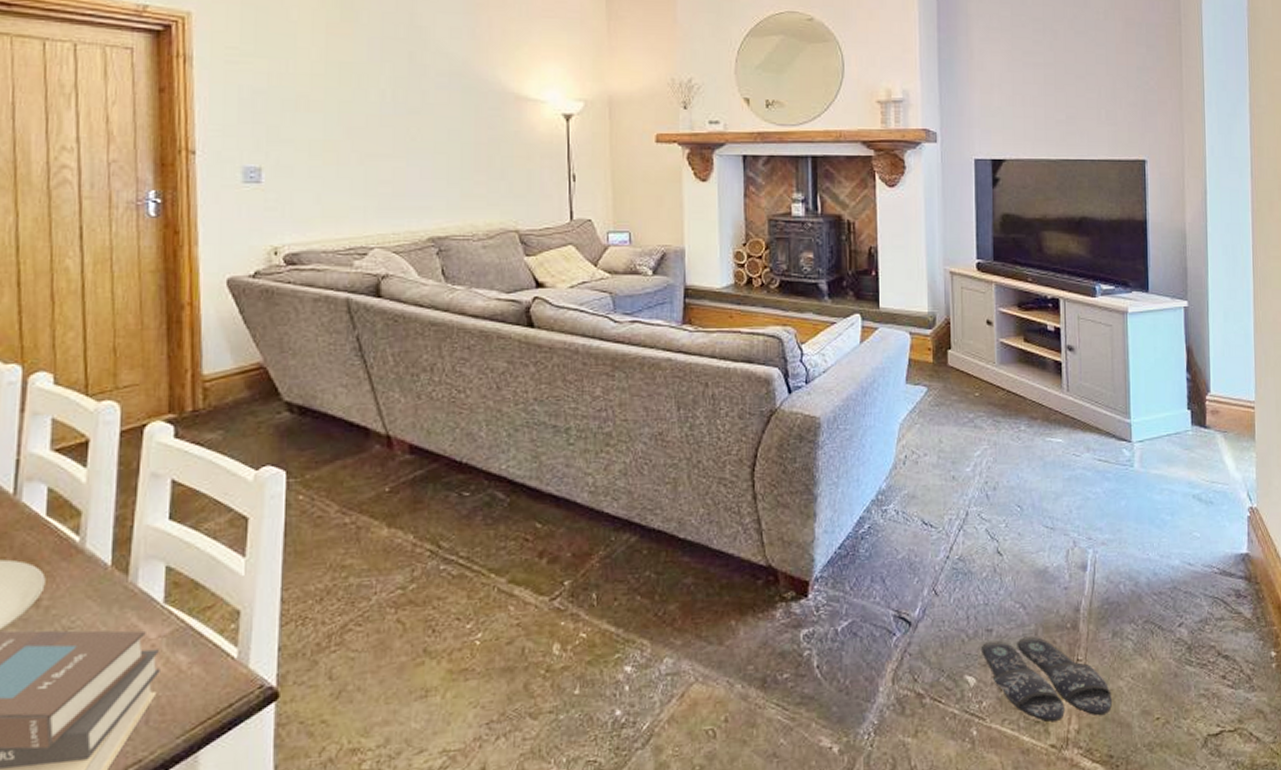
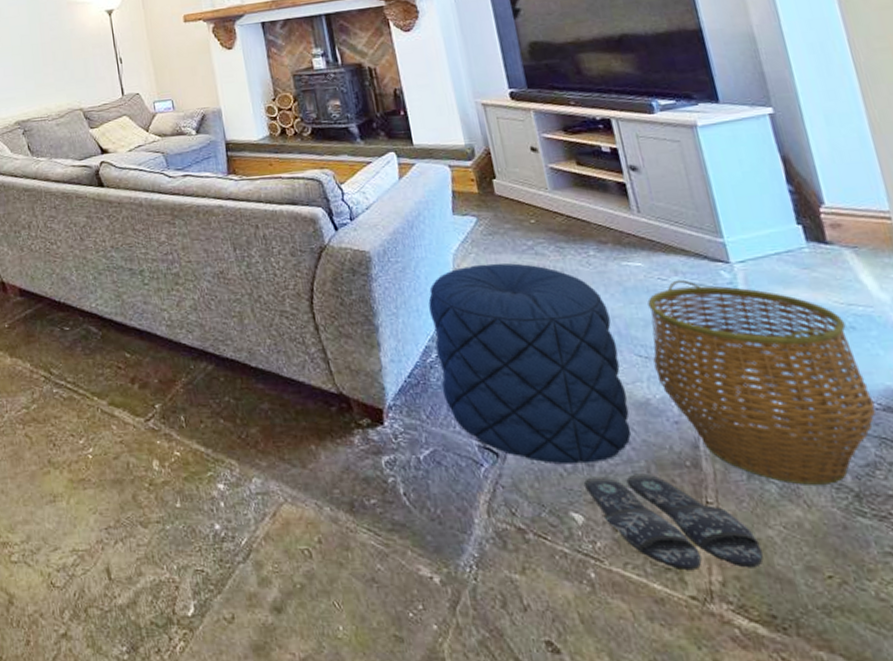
pouf: none [869,434,1030,631] -> present [428,263,631,465]
basket: none [1057,456,1215,641] -> present [647,279,876,485]

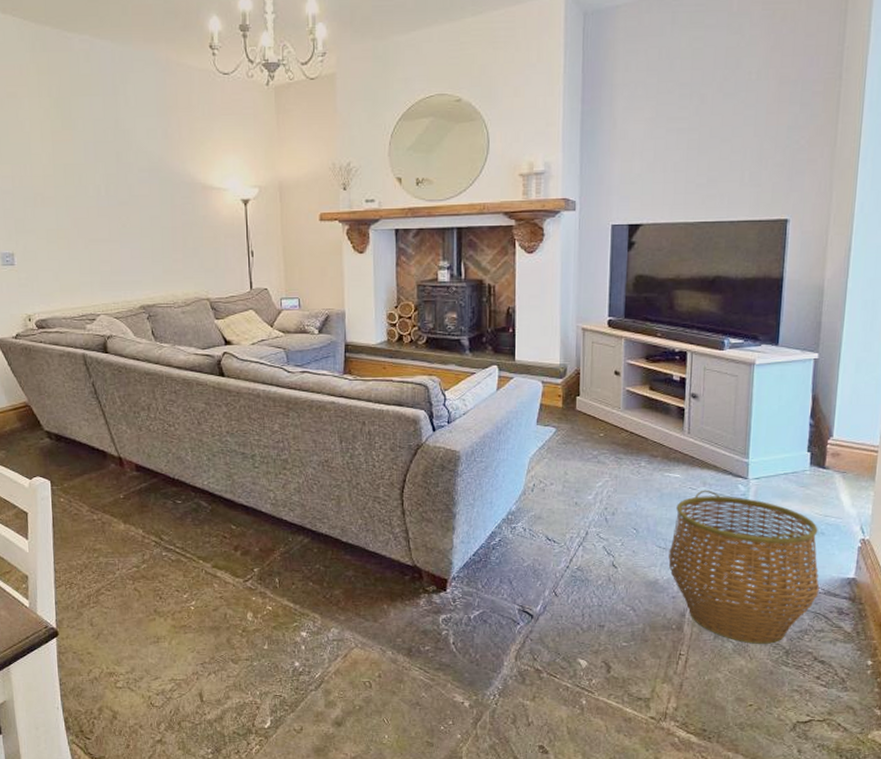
pouf: present [428,263,631,465] -> none [500,468,644,625]
slippers: present [584,473,763,569] -> none [594,633,709,699]

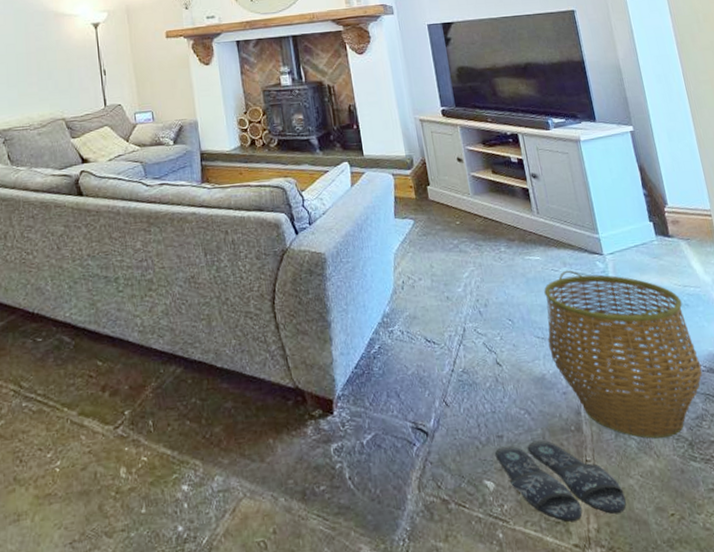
slippers: none [594,633,709,699] -> present [495,440,626,522]

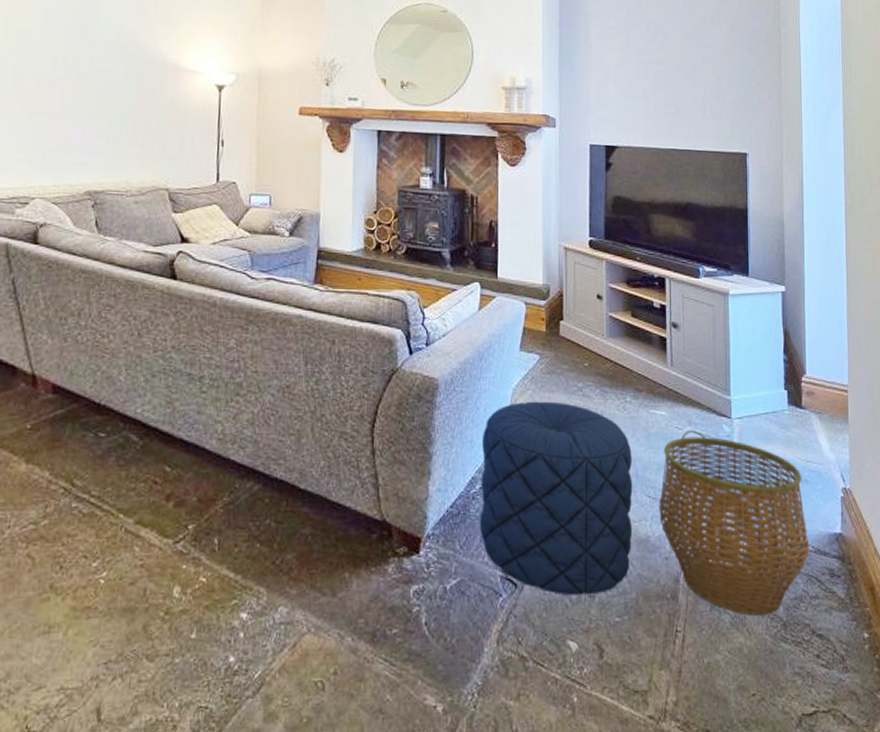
pouf: none [373,260,531,438] -> present [480,401,633,596]
slippers: present [495,440,626,522] -> none [584,604,709,692]

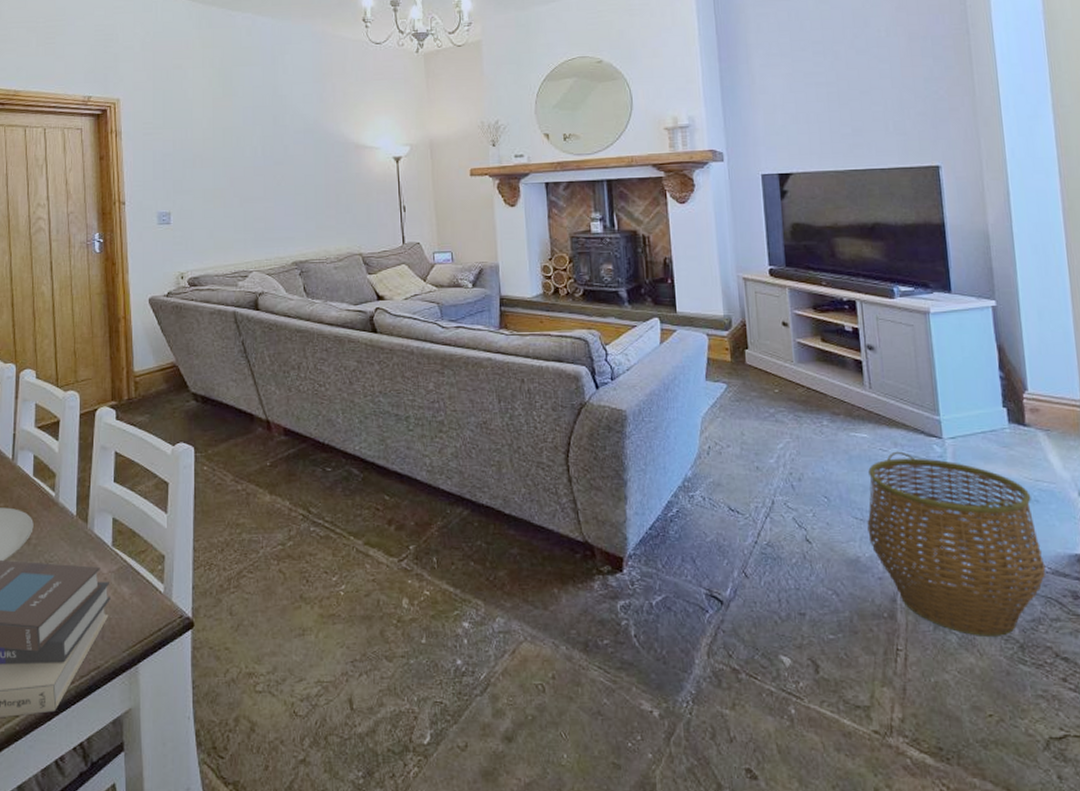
pouf: present [480,401,633,596] -> none [675,427,841,613]

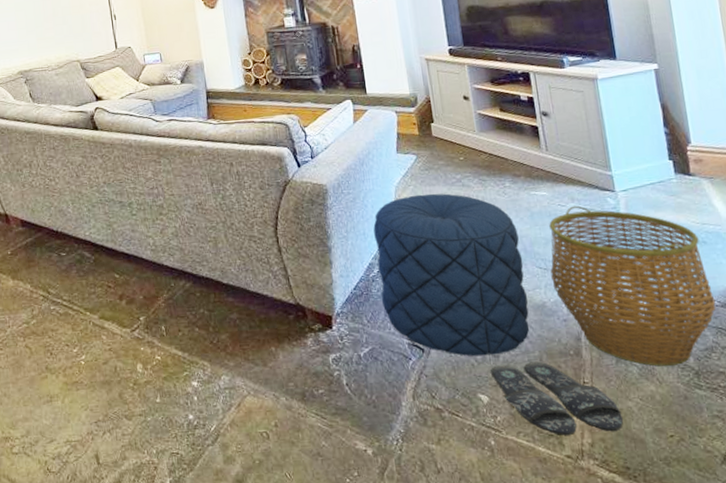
pouf: none [675,427,841,613] -> present [373,193,530,356]
slippers: none [795,623,938,707] -> present [491,361,623,435]

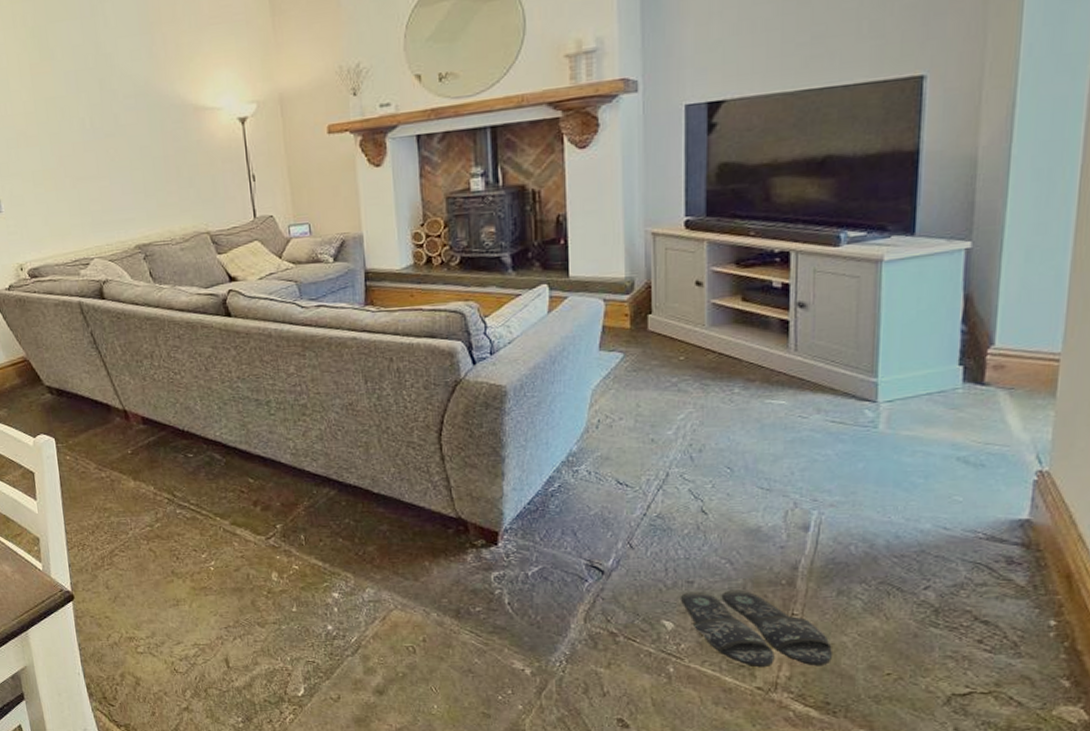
pouf: present [373,193,530,356] -> none [559,399,741,581]
basket: present [549,205,716,366] -> none [774,417,980,601]

